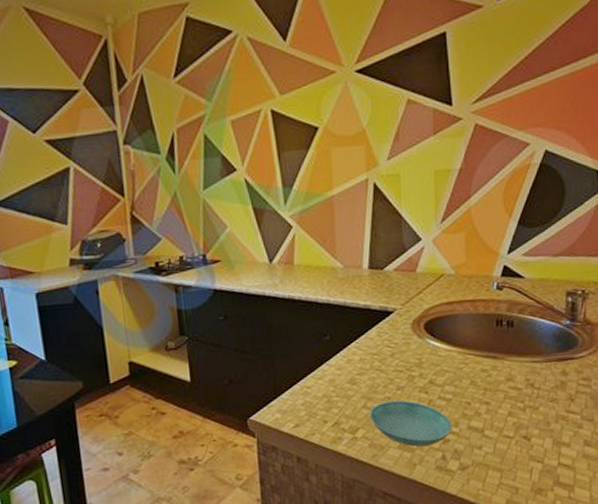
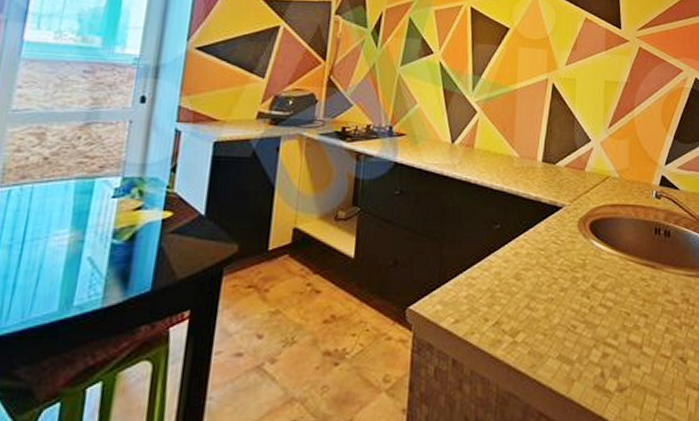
saucer: present [370,400,452,447] -> none [532,303,611,360]

